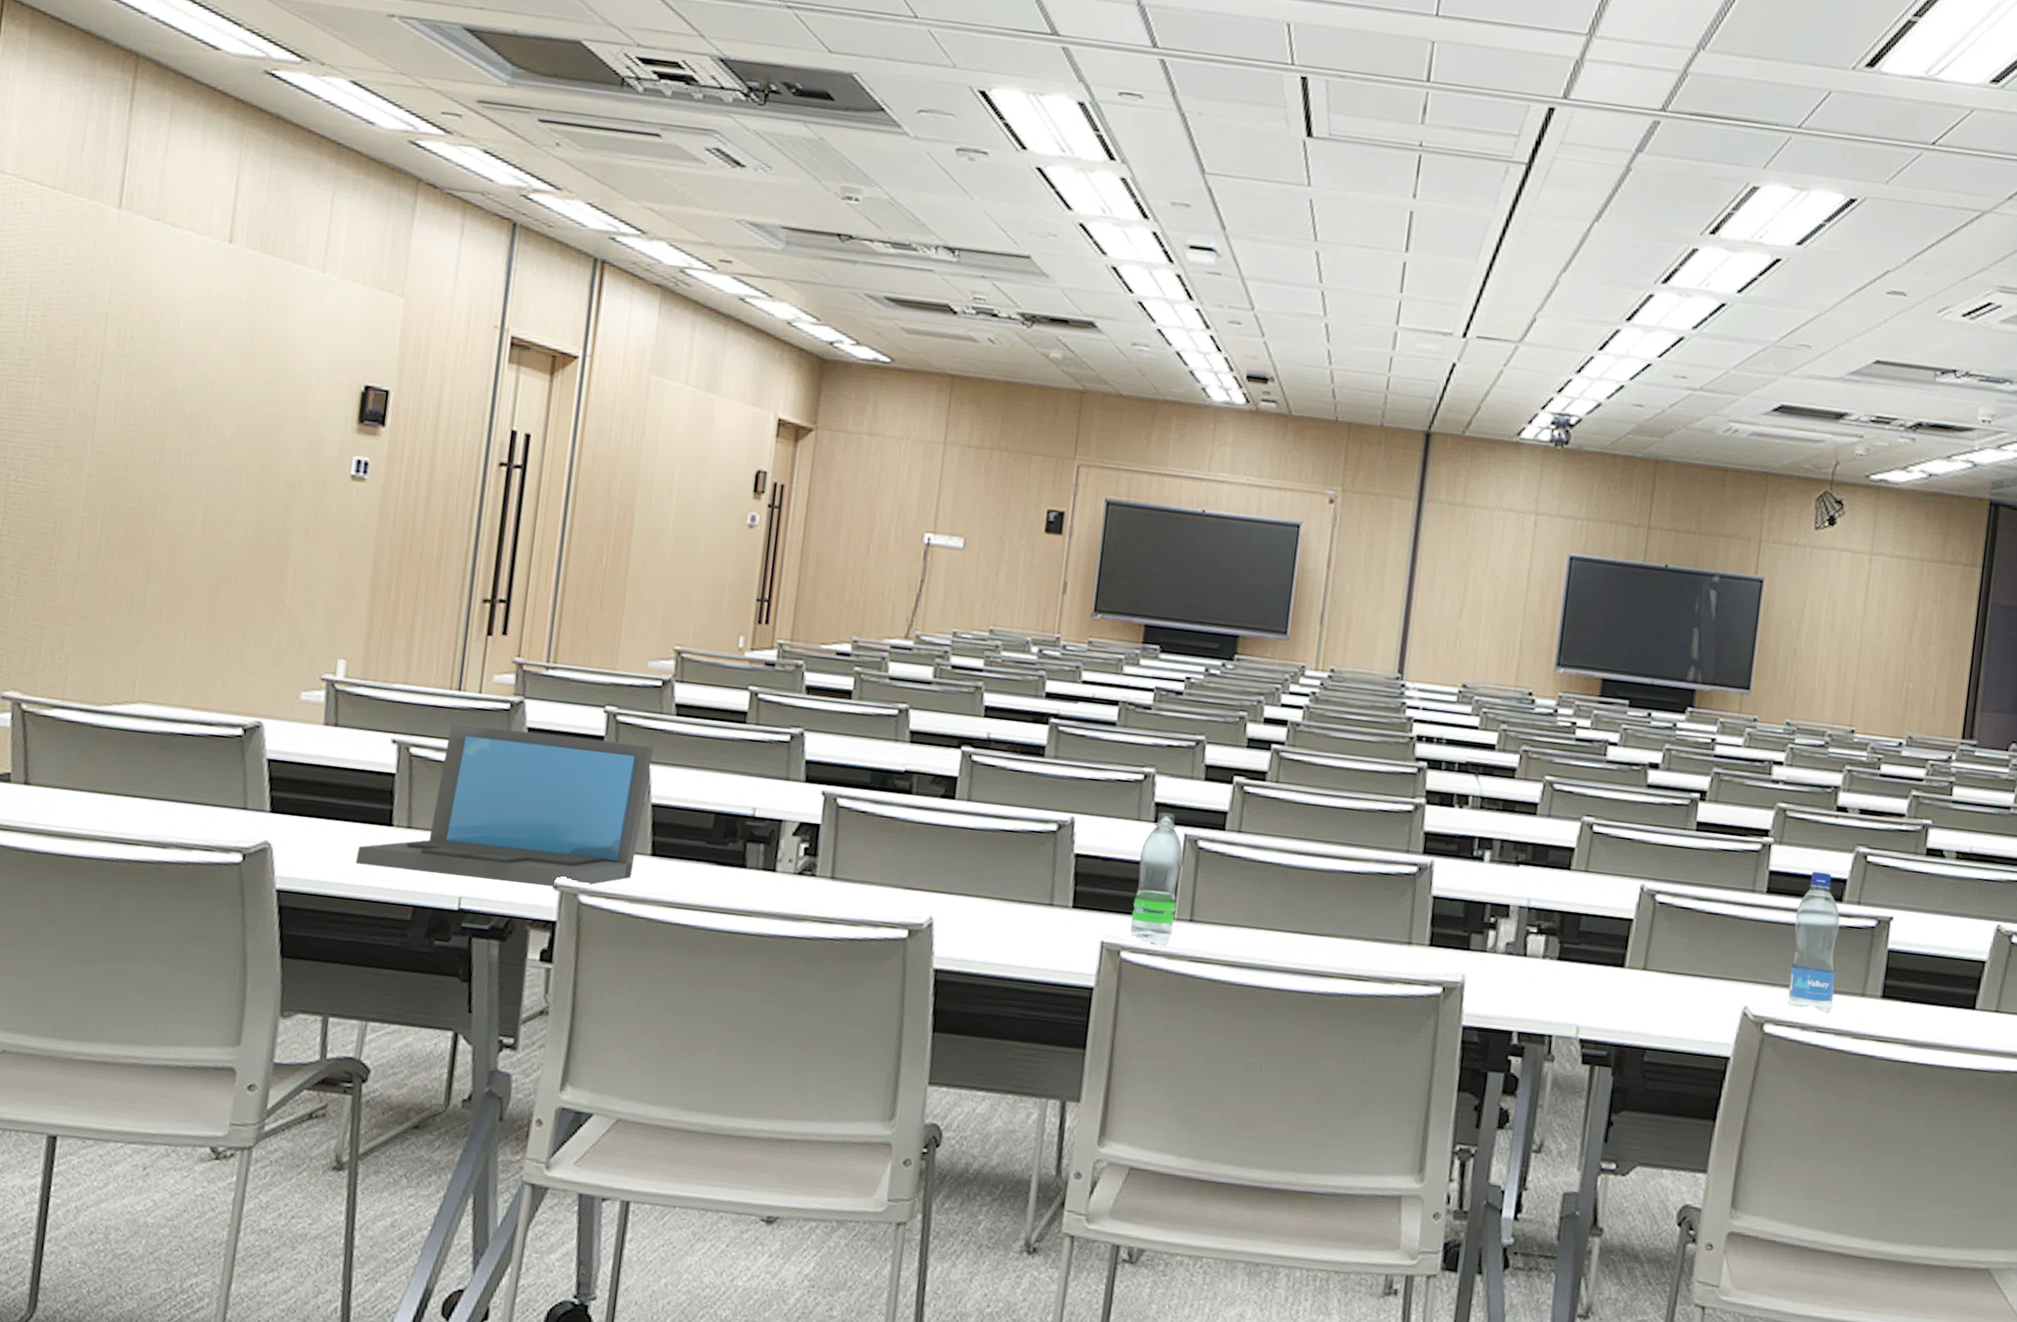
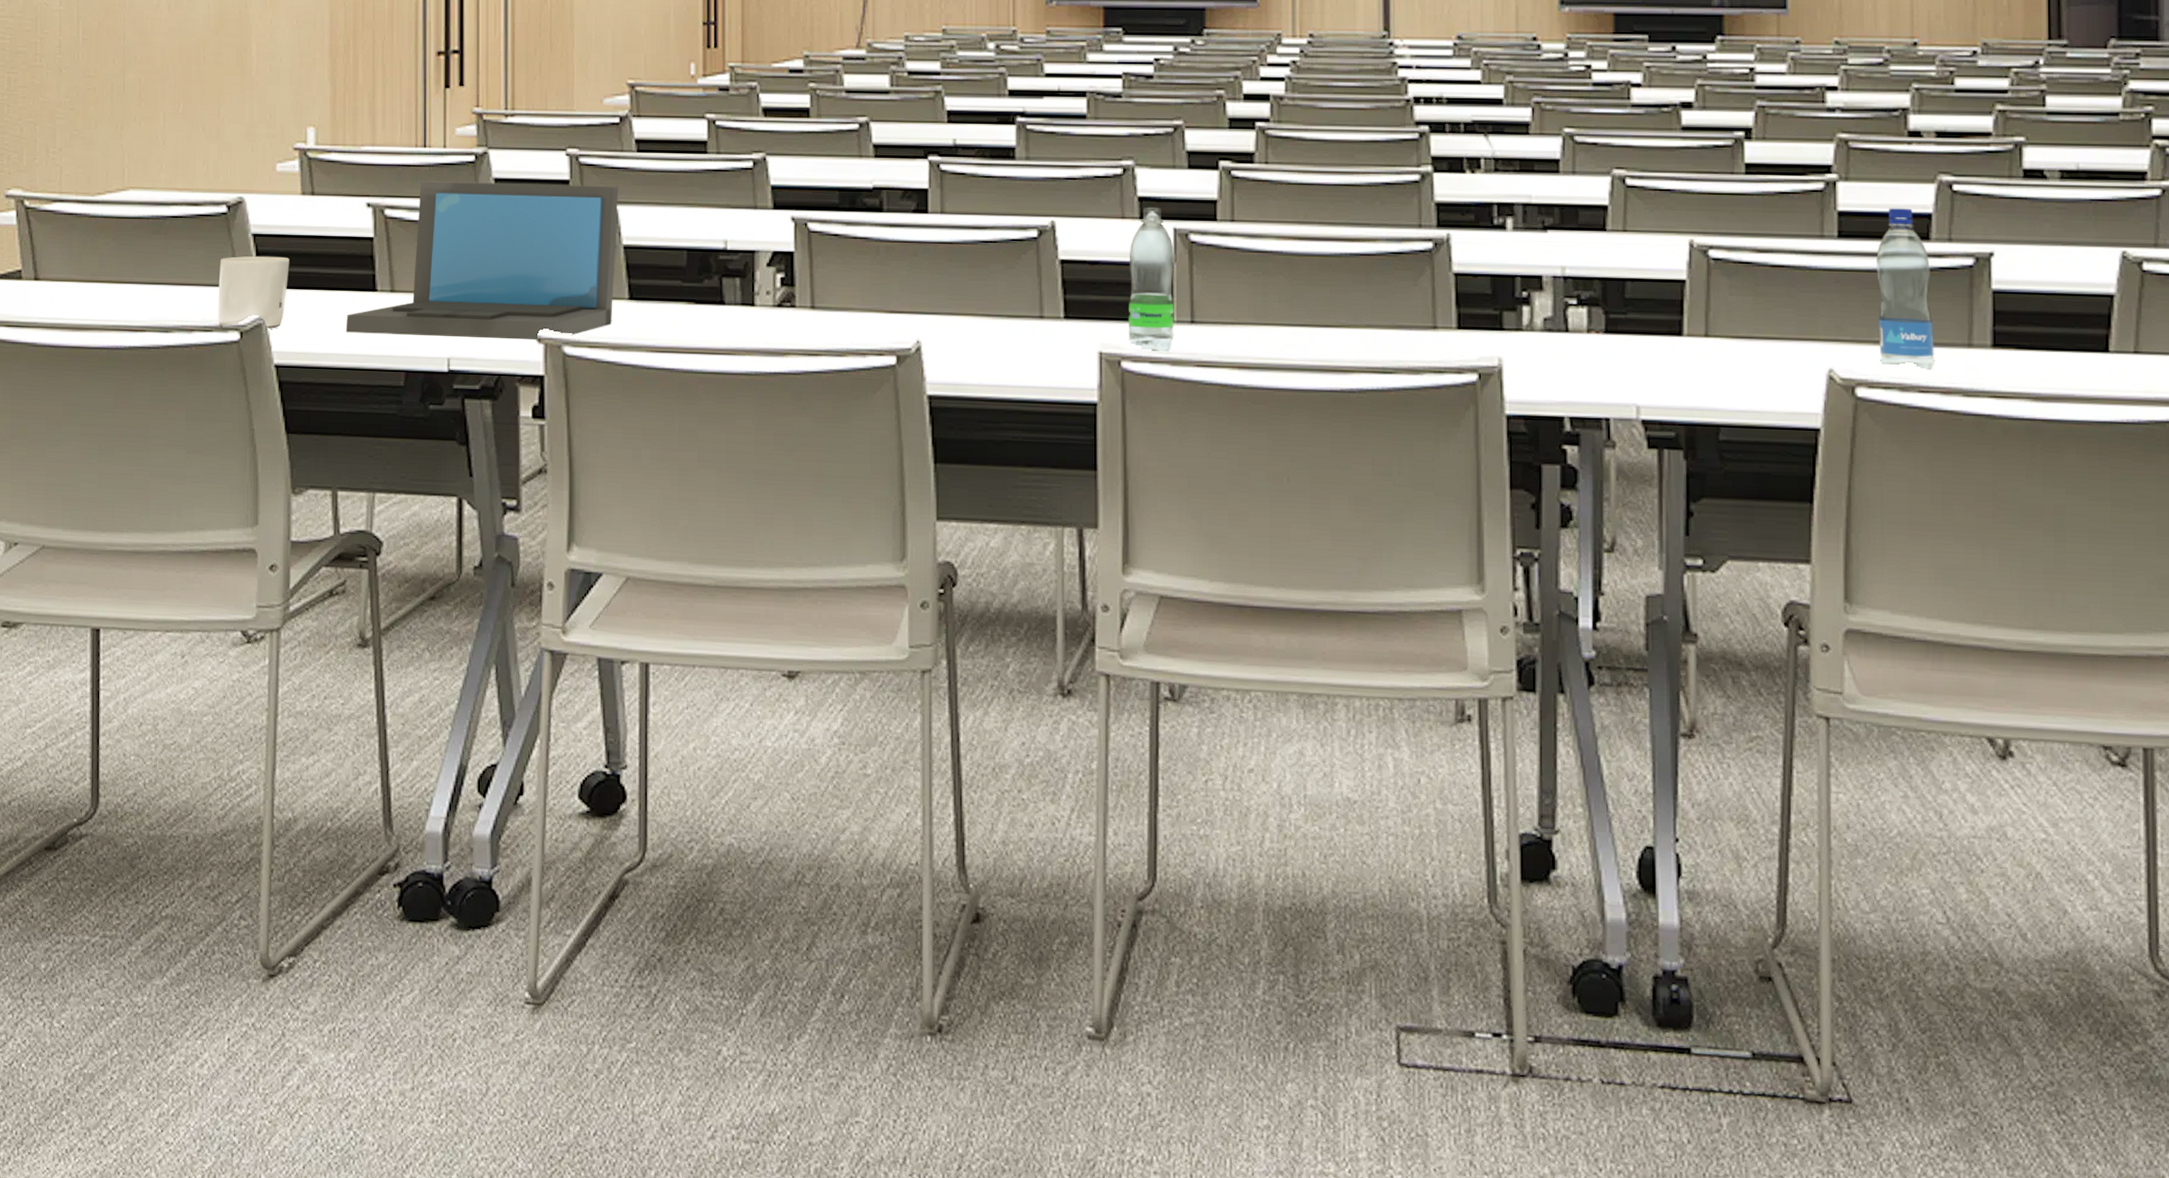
mug: none [220,779,304,854] -> present [217,256,290,330]

